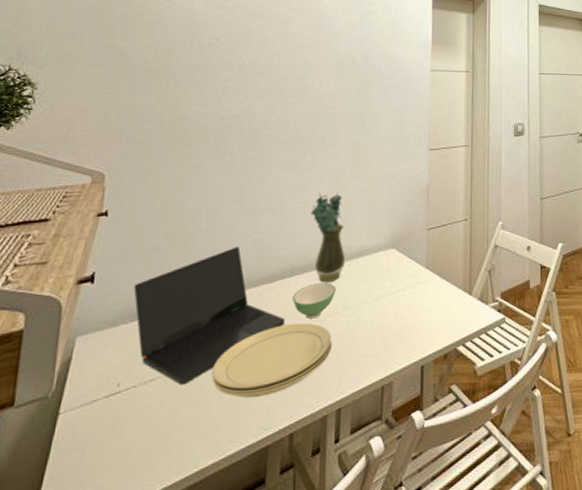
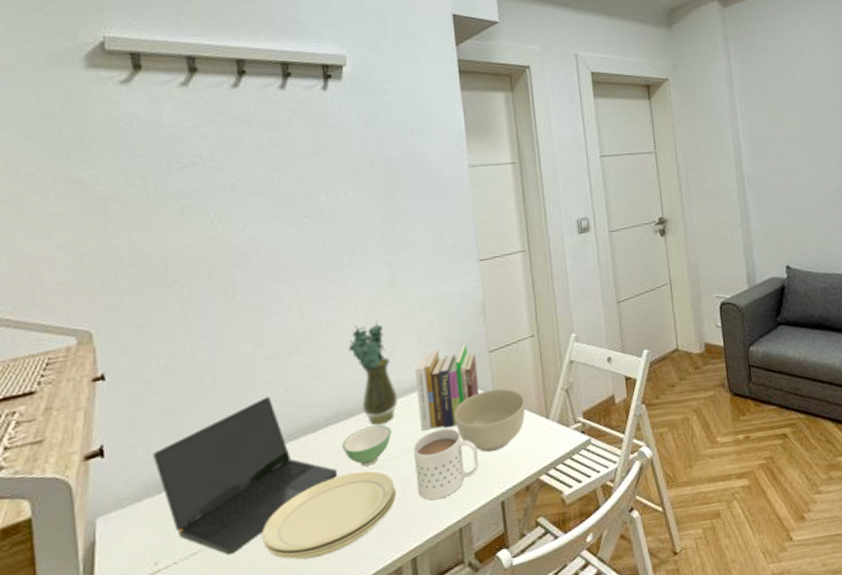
mug: none [350,293,407,357] -> present [412,428,479,501]
books: none [360,220,416,292] -> present [414,344,479,431]
bowl: none [390,263,453,318] -> present [453,388,526,452]

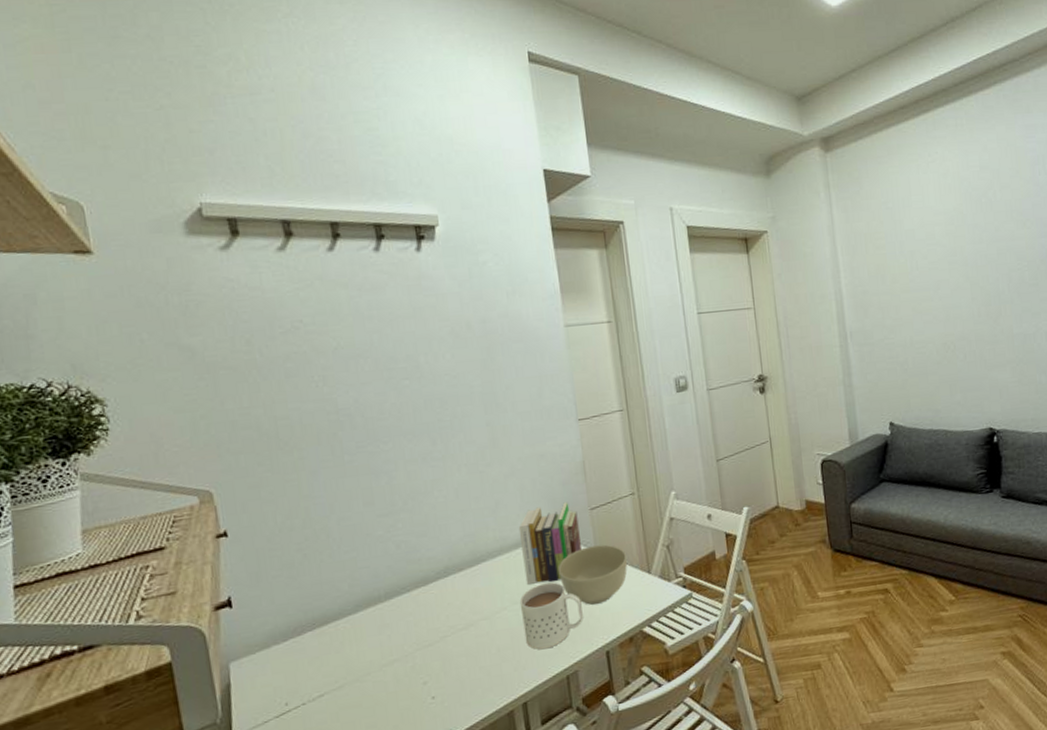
laptop: present [153,396,338,555] -> none [277,552,450,698]
plate: present [261,470,396,560] -> none [381,621,506,703]
bowl: present [342,424,392,467] -> none [452,579,499,618]
vase: present [348,321,398,426] -> none [454,480,504,580]

